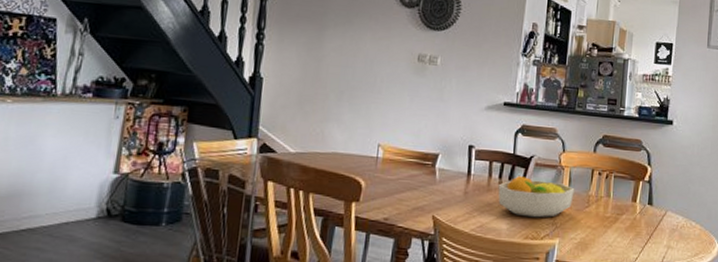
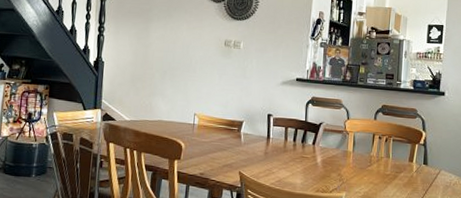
fruit bowl: present [498,175,575,218] -> none [293,138,358,175]

